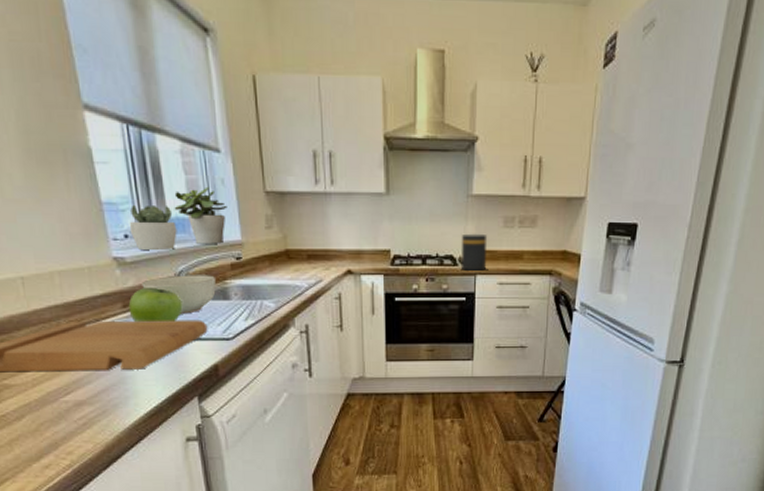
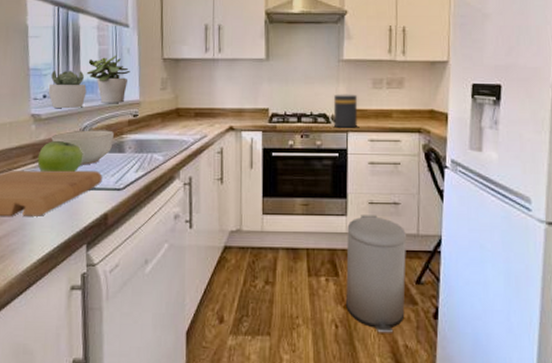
pedal bin: none [471,359,532,466] -> present [346,215,407,333]

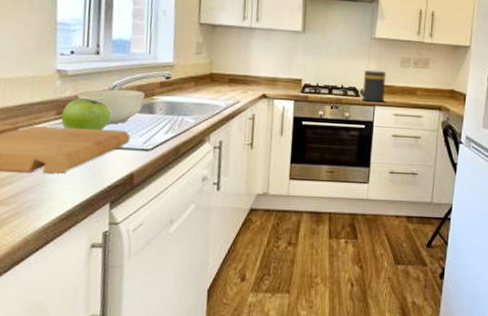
succulent plant: present [48,70,87,109] -> none [76,26,118,67]
potted plant: present [86,55,130,103] -> none [118,16,165,65]
pedal bin: present [346,215,407,333] -> none [362,183,422,291]

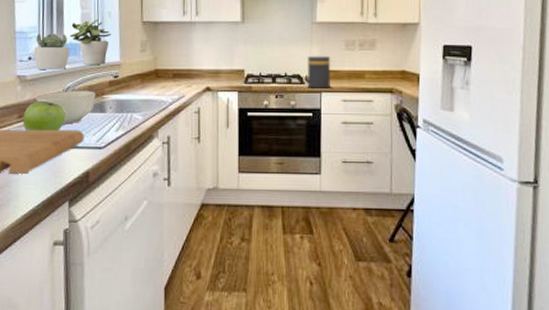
succulent plant: none [76,26,118,67] -> present [33,33,70,71]
potted plant: none [118,16,165,65] -> present [69,18,111,65]

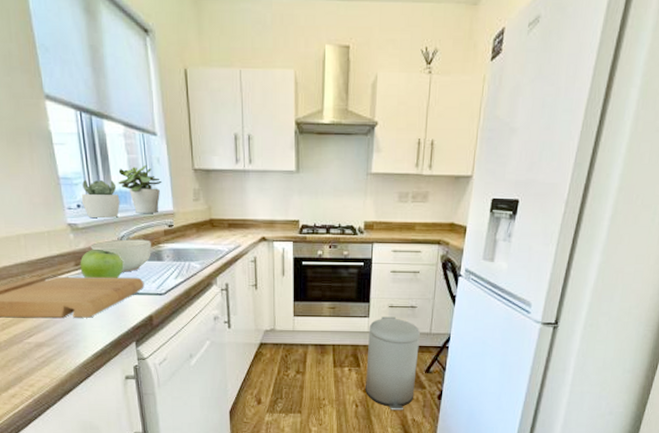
cylinder: present [307,55,331,90] -> none [360,207,384,240]
pedal bin: none [320,173,380,291] -> present [365,316,421,410]

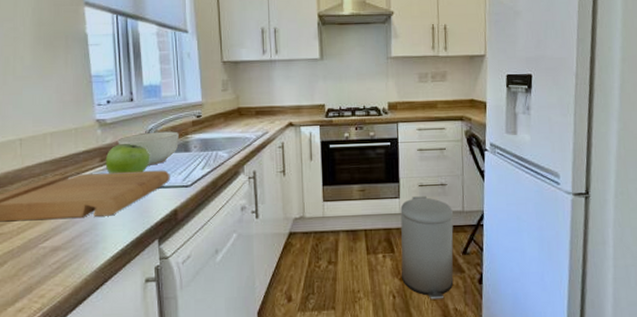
succulent plant: present [81,179,120,219] -> none [111,76,150,114]
potted plant: present [118,164,162,213] -> none [149,59,192,106]

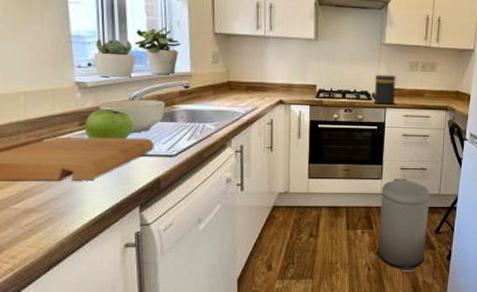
succulent plant: none [111,76,150,114] -> present [93,38,135,78]
potted plant: none [149,59,192,106] -> present [134,26,181,74]
cylinder: none [383,88,406,121] -> present [374,74,396,105]

